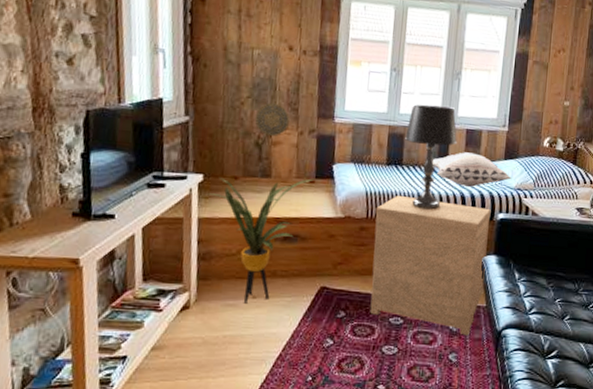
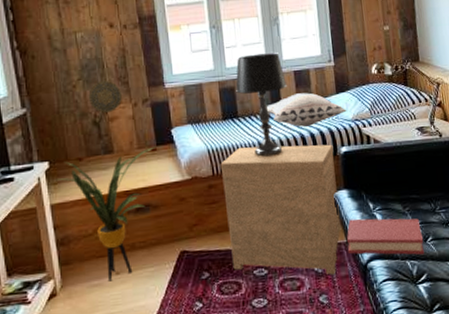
hardback book: none [485,285,561,331] -> present [346,218,424,255]

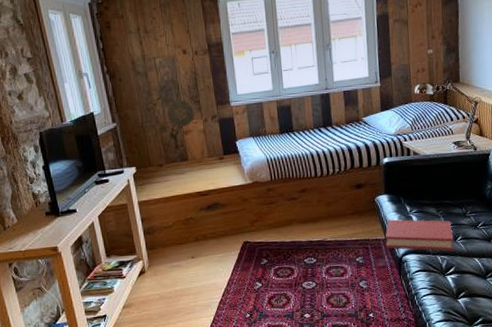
house plant: present [56,146,157,281] -> none [142,155,224,264]
side table: present [220,144,341,275] -> none [277,155,381,265]
table lamp: present [236,53,287,157] -> none [291,75,337,166]
decorative pillow: present [266,93,347,127] -> none [318,110,390,140]

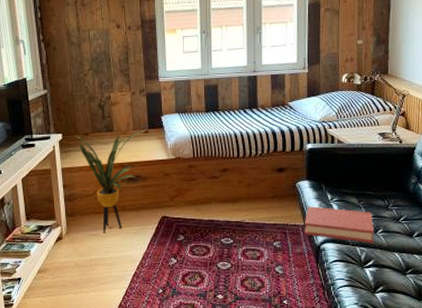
house plant: none [142,155,224,264] -> present [67,129,148,233]
decorative plate: present [166,99,195,128] -> none [96,71,124,99]

